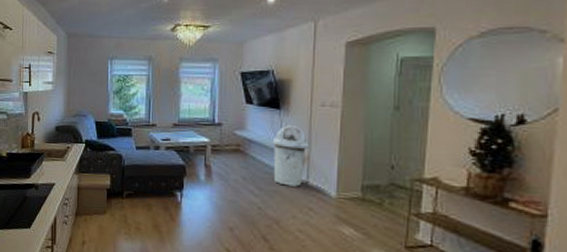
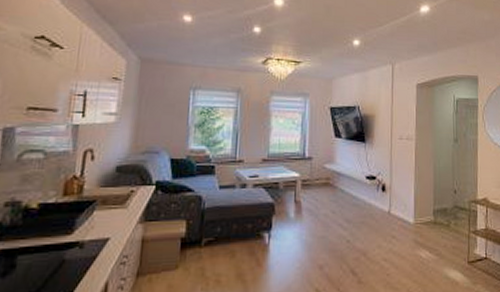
trash can: present [272,125,309,187] -> none [359,158,391,216]

